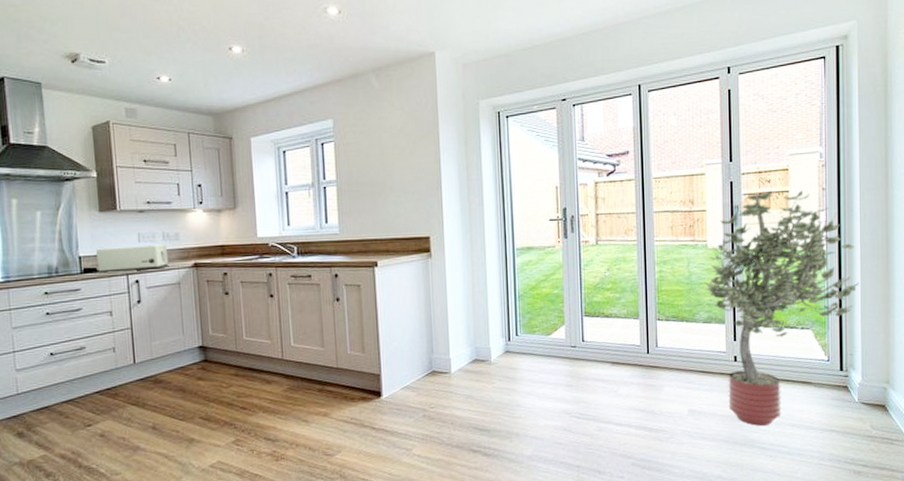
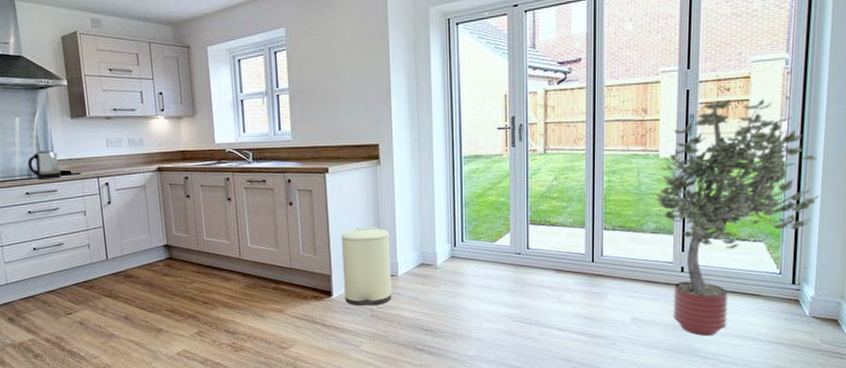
kettle: none [48,246,87,279] -> present [27,150,62,181]
toaster: present [96,244,169,273] -> none [70,149,135,176]
pedal bin: none [390,322,445,407] -> present [341,227,392,306]

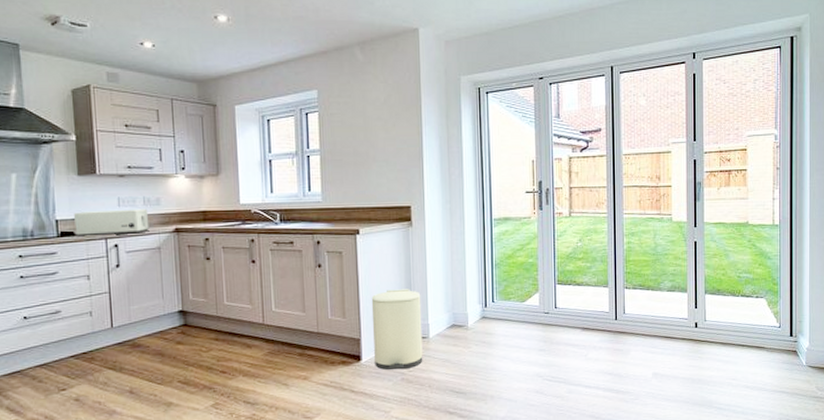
kettle: present [27,150,62,181] -> none [23,209,64,242]
toaster: none [70,149,135,176] -> present [74,208,149,237]
potted tree: present [653,99,819,336] -> none [668,168,808,388]

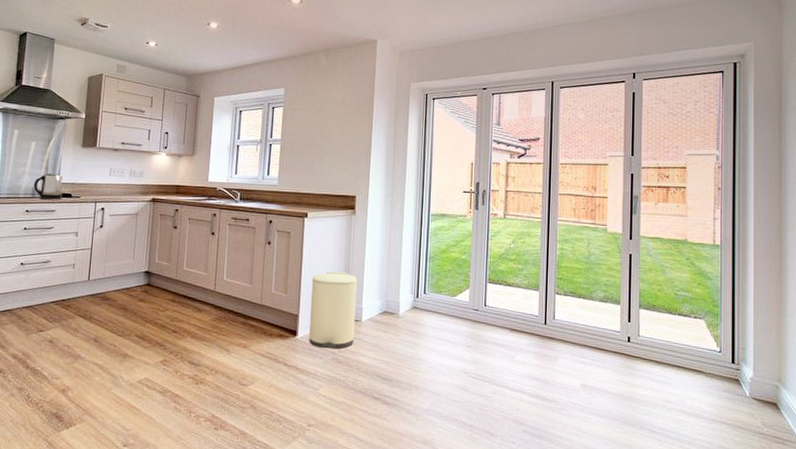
kettle: none [23,209,64,242] -> present [33,173,63,201]
toaster: present [74,208,149,237] -> none [72,177,133,200]

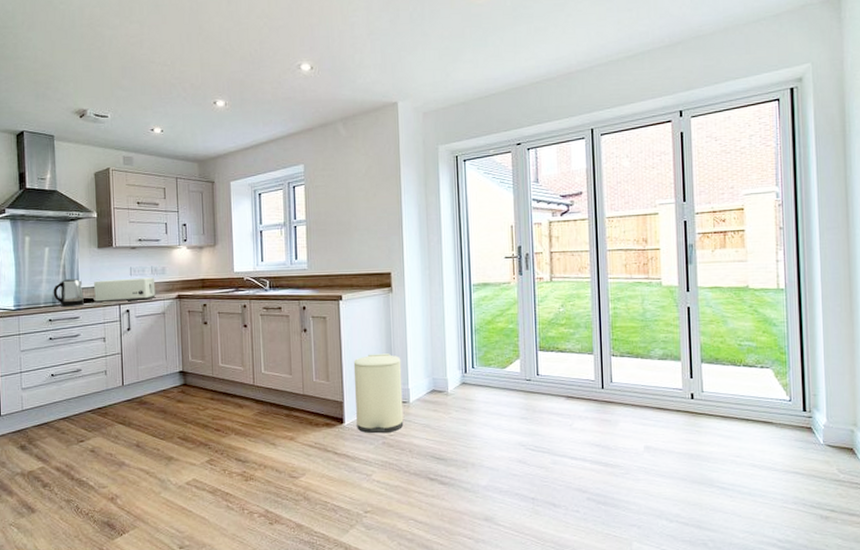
toaster: none [72,177,133,200] -> present [94,277,156,303]

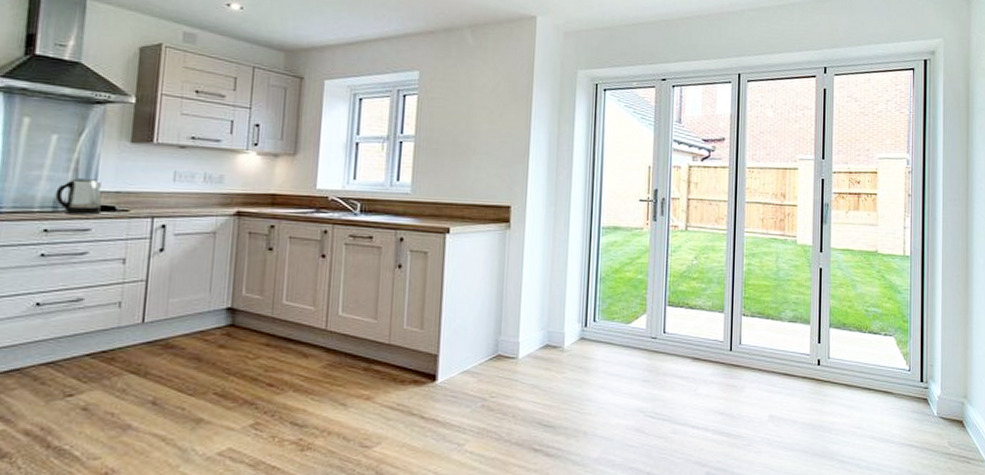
toaster: present [94,277,156,303] -> none [117,184,208,214]
pedal bin: present [353,353,404,434] -> none [452,299,513,395]

